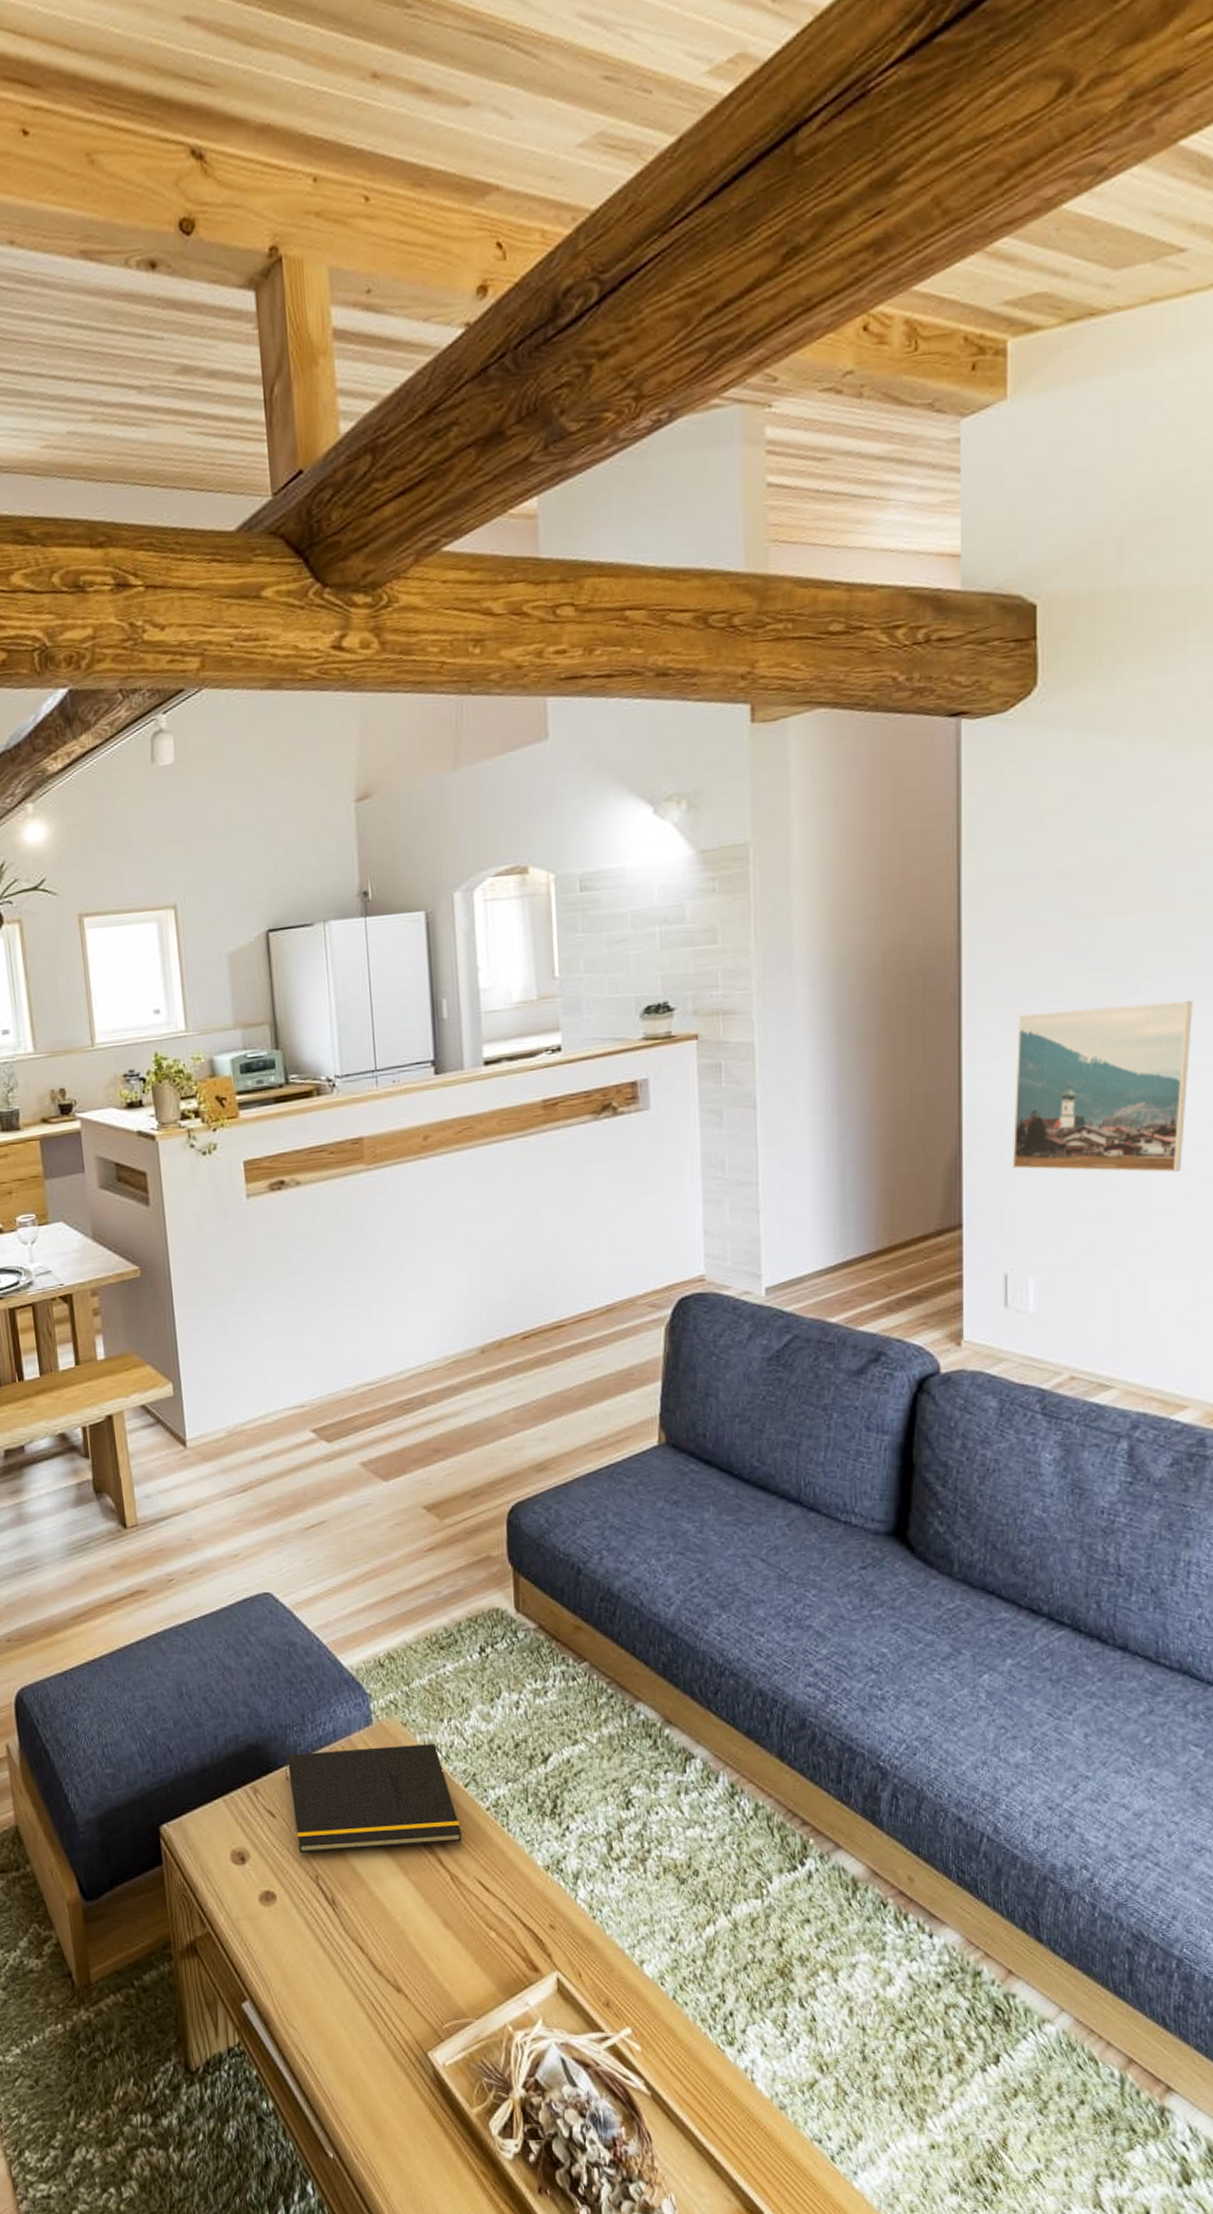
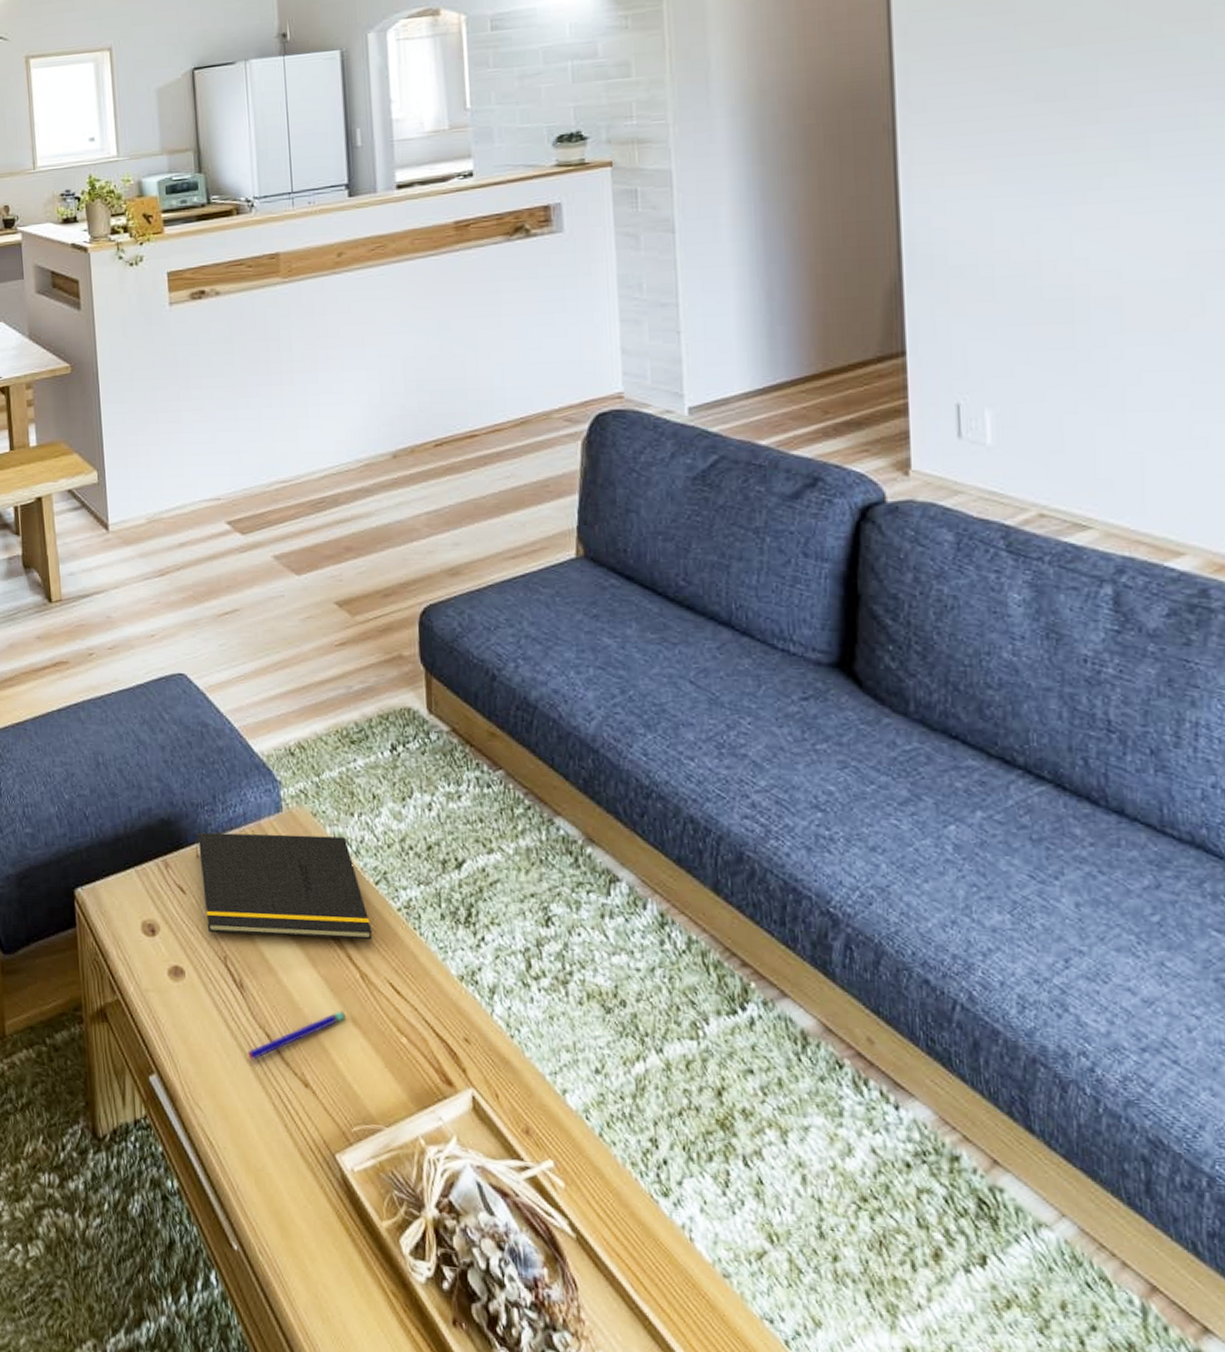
pen: none [340,1914,437,1974] -> present [247,1011,347,1060]
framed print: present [1012,1001,1193,1173] -> none [960,130,1166,305]

